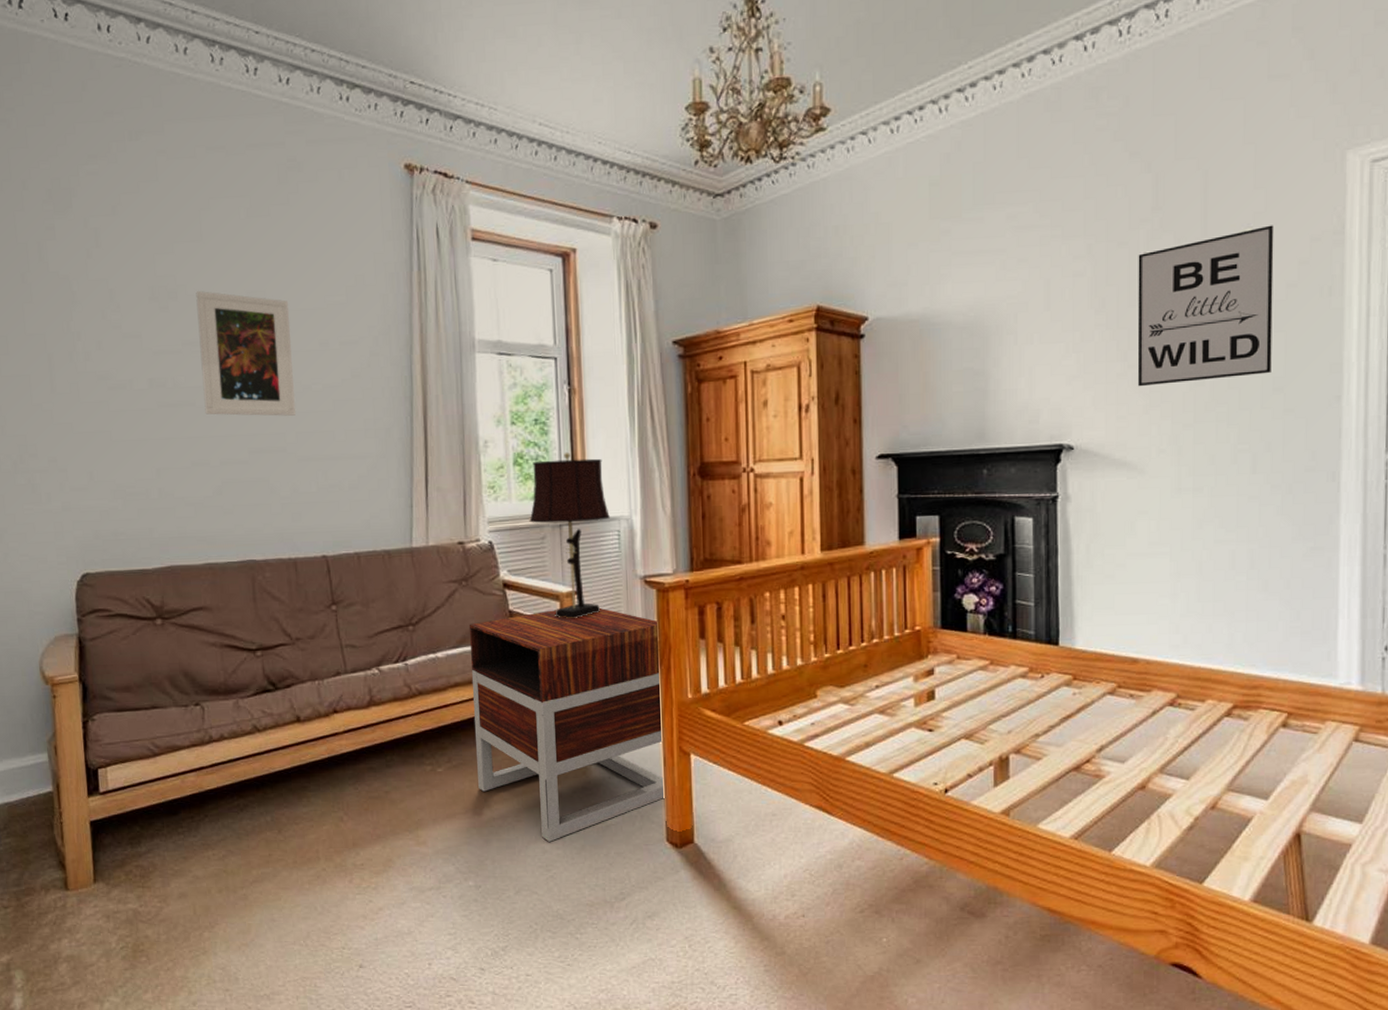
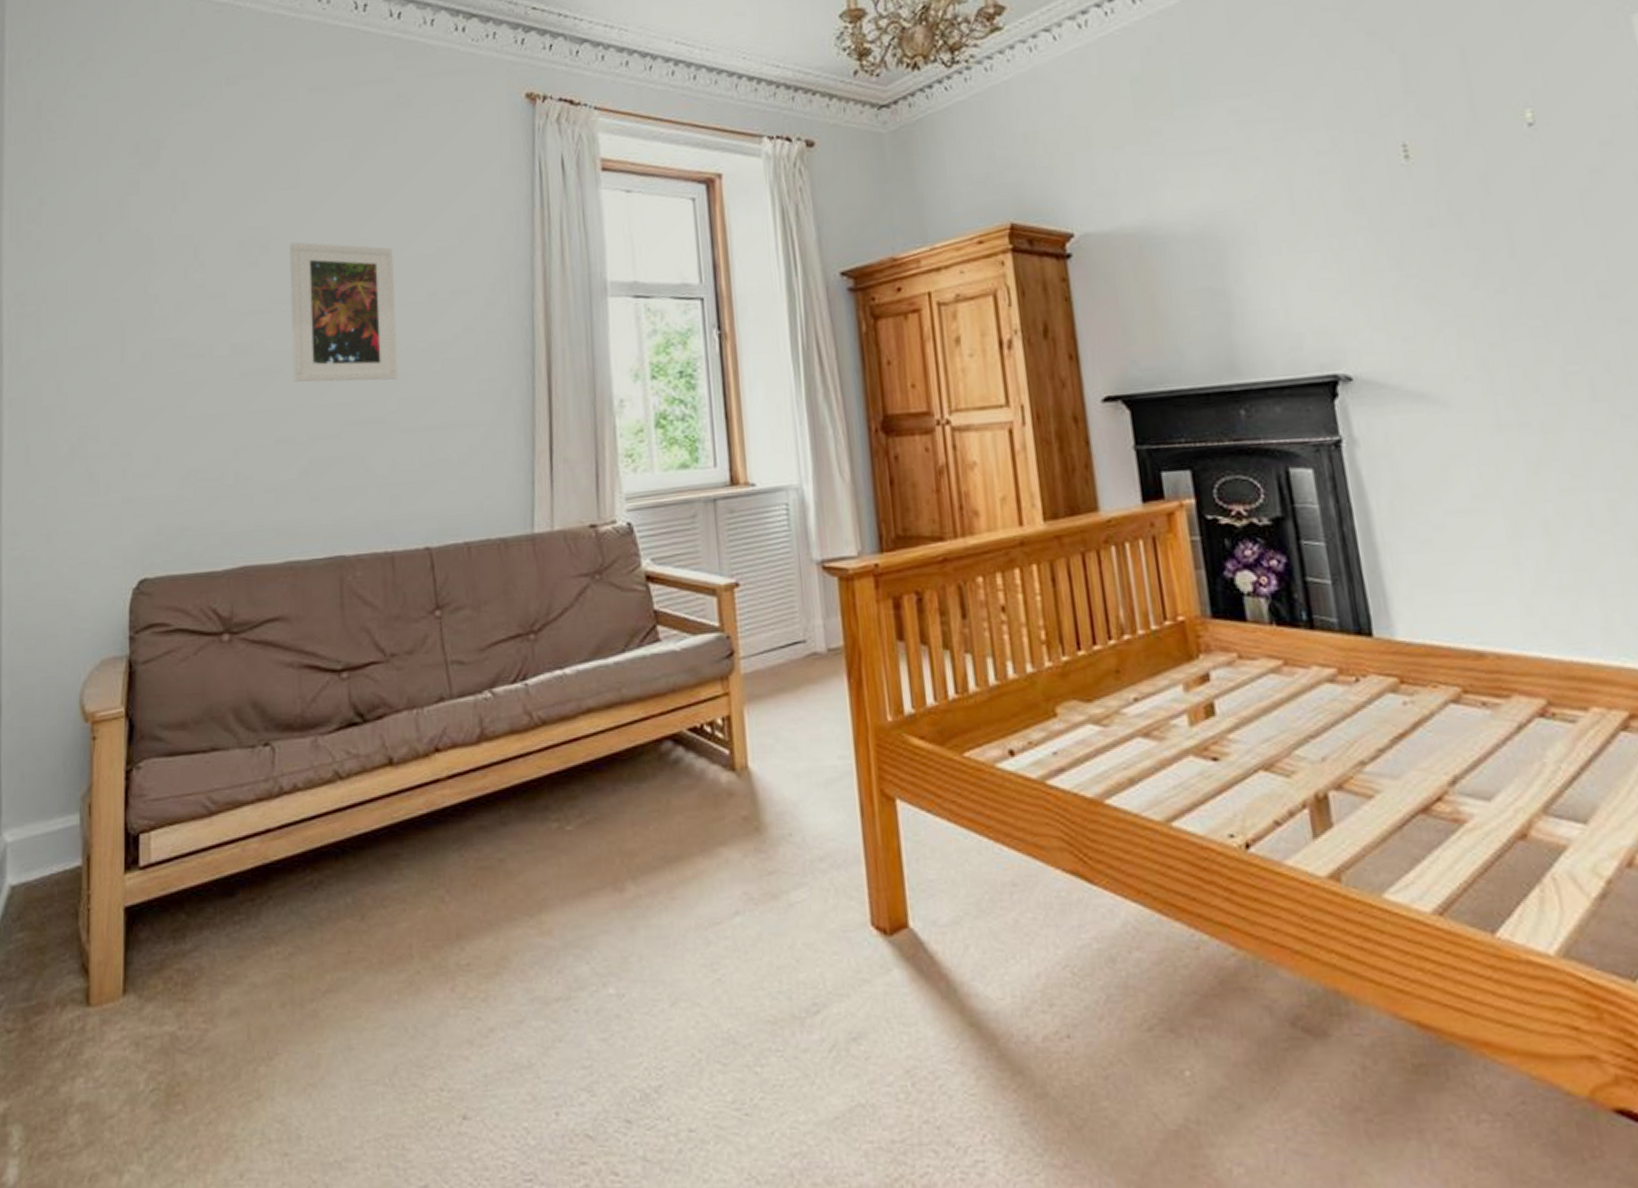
nightstand: present [469,608,666,842] -> none [604,604,867,929]
table lamp: present [529,452,610,619] -> none [676,409,775,620]
wall art: present [1137,225,1274,387] -> none [1396,102,1591,300]

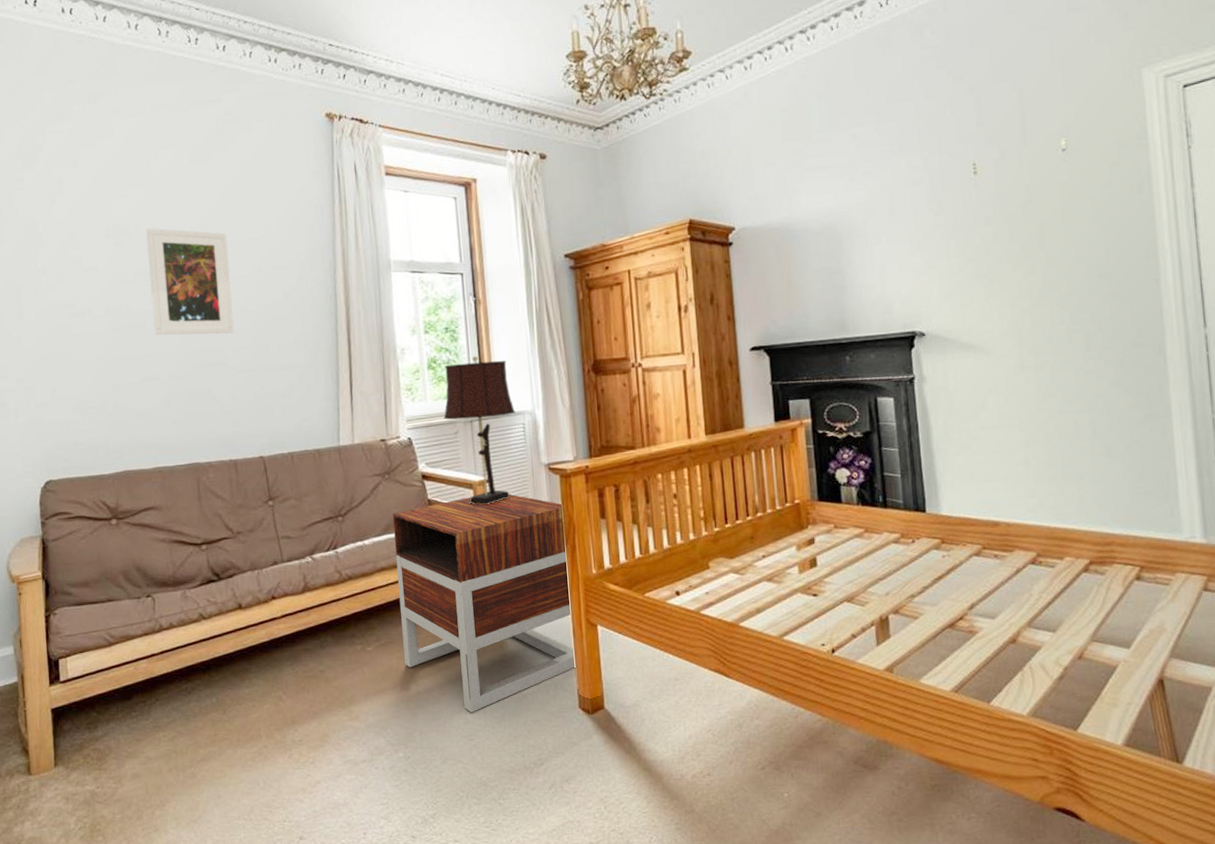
nightstand: none [604,604,867,929] -> present [392,494,577,713]
table lamp: none [676,409,775,620] -> present [443,355,515,505]

